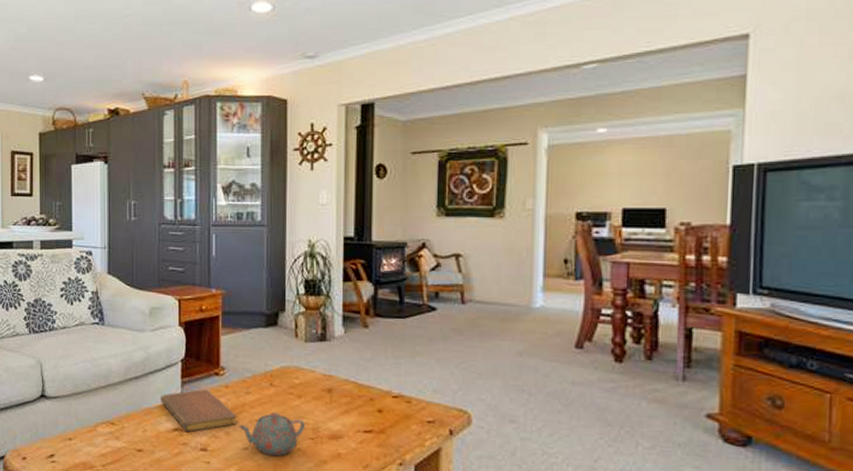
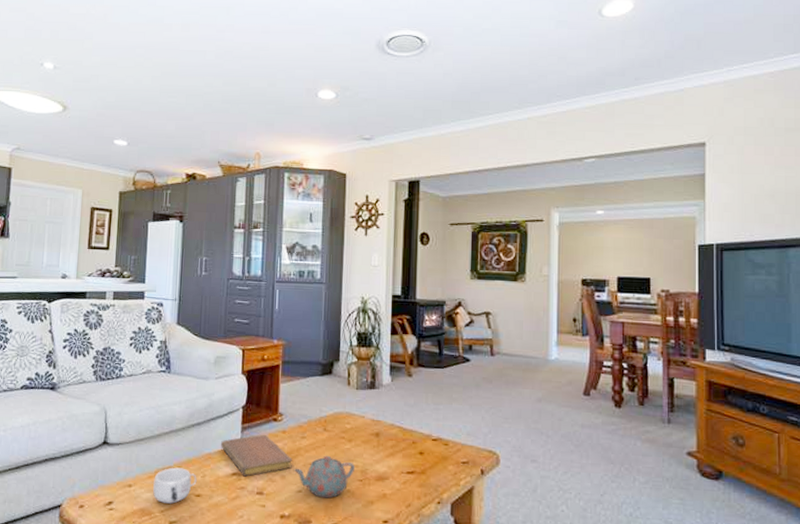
mug: none [94,421,138,458] -> present [153,467,197,504]

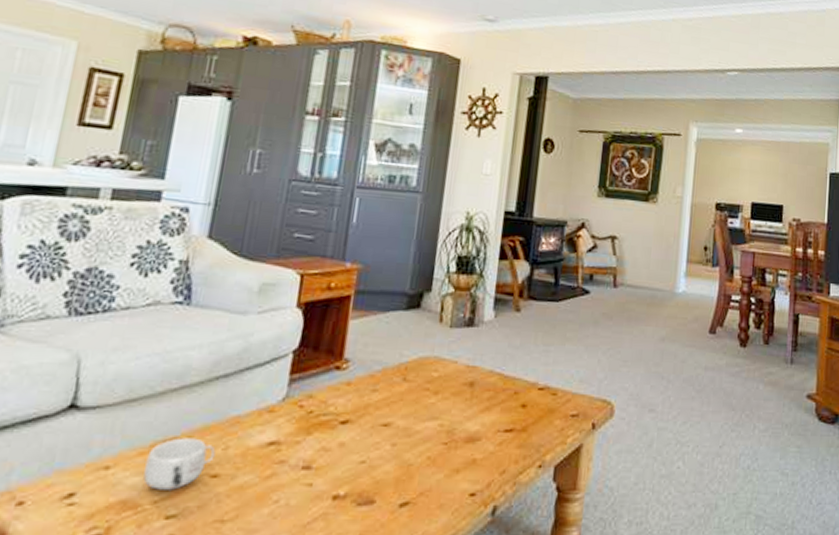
notebook: present [221,434,292,477] -> none [256,387,357,446]
teapot: present [293,455,355,499] -> none [356,412,439,469]

